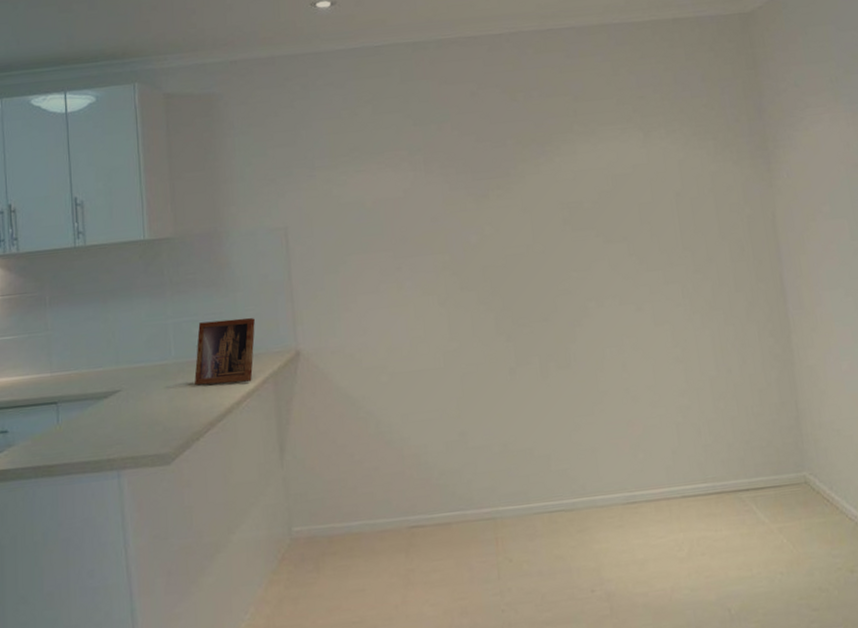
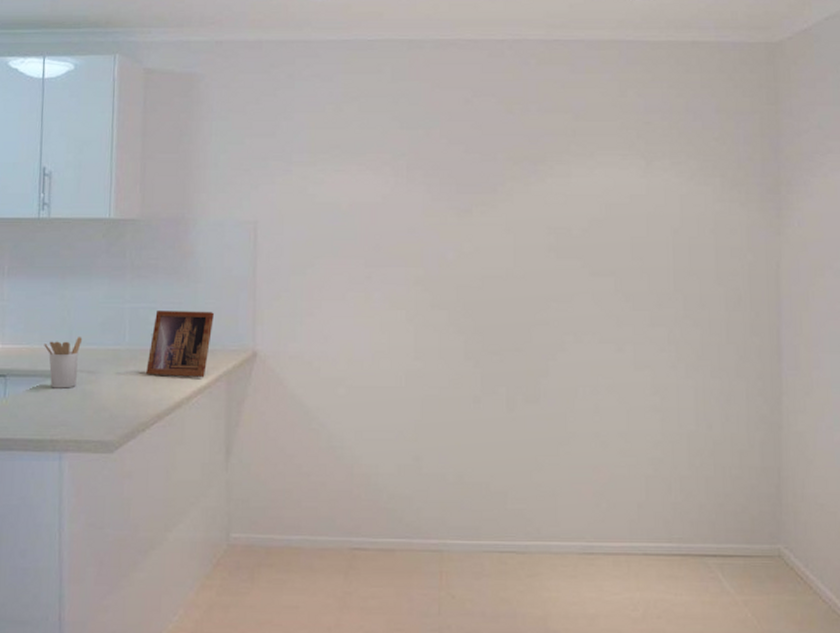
utensil holder: none [92,357,130,409] -> present [44,337,83,388]

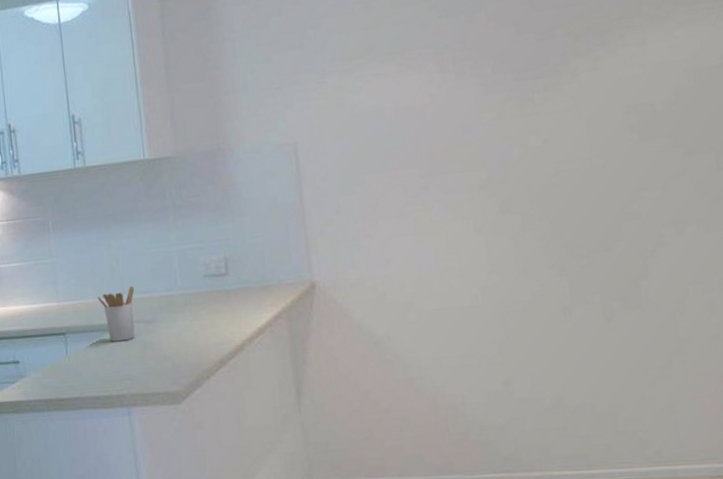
picture frame: present [146,311,214,378] -> none [202,245,265,319]

